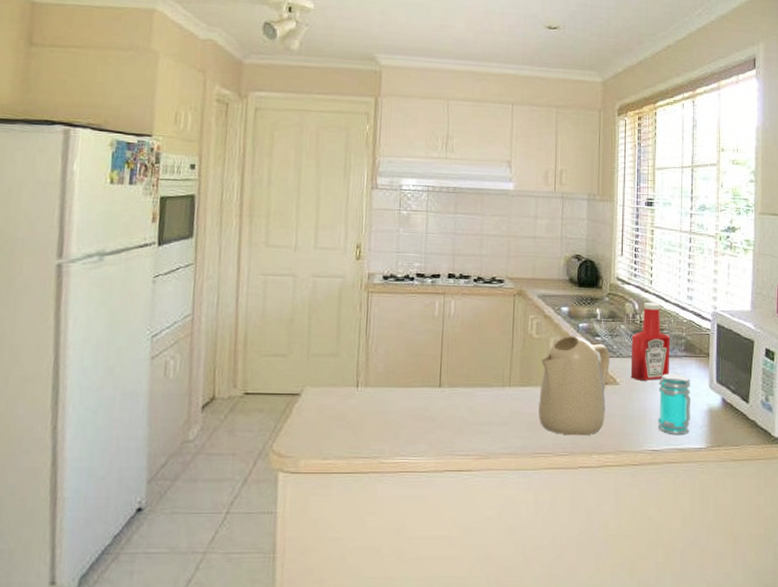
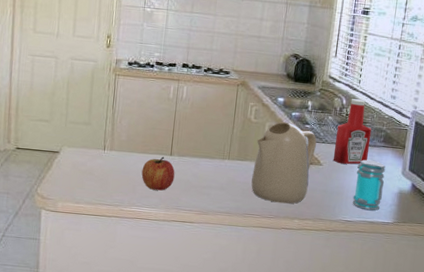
apple: none [405,389,446,433] -> present [141,156,175,191]

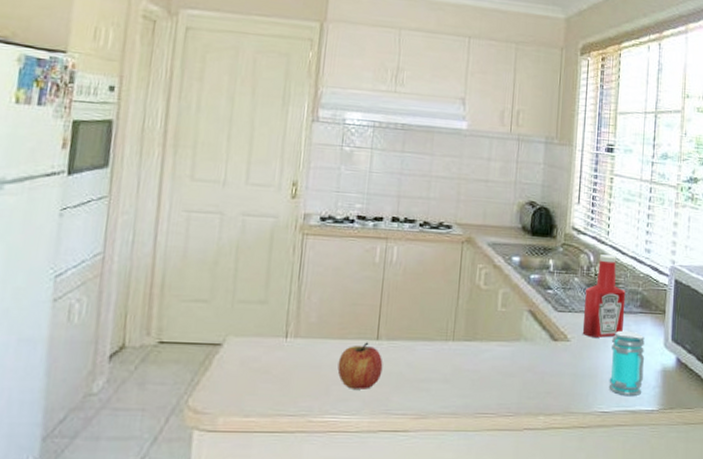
kettle: present [251,122,317,204] -> none [483,288,562,395]

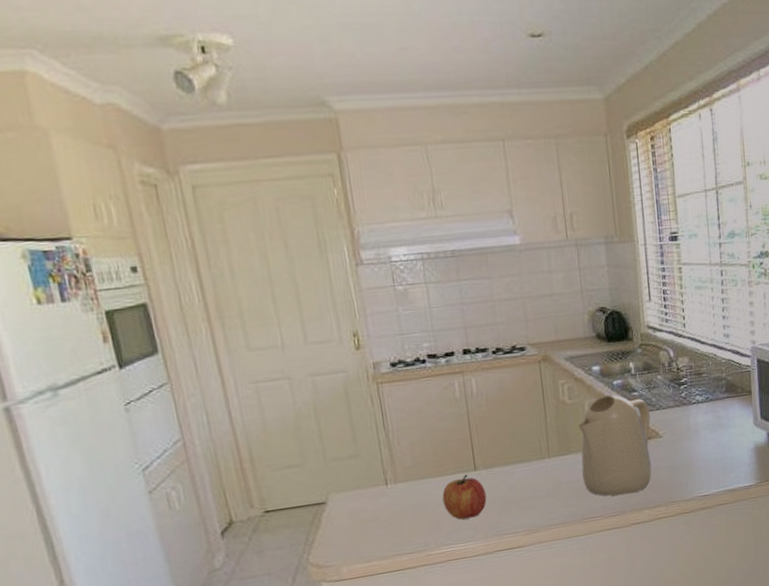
kettle: none [483,288,562,395] -> present [577,394,652,496]
ketchup bottle: present [582,255,626,338] -> none [670,346,713,430]
jar: present [608,330,645,397] -> none [703,416,738,478]

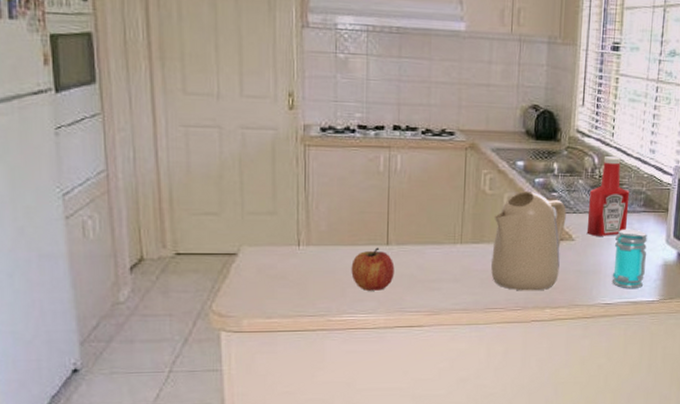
ketchup bottle: none [670,346,713,430] -> present [586,156,630,236]
jar: none [703,416,738,478] -> present [612,229,647,289]

